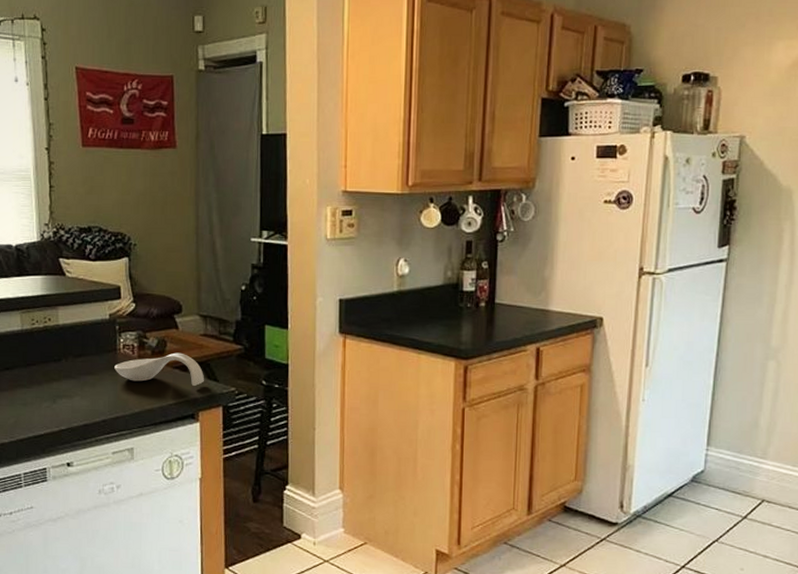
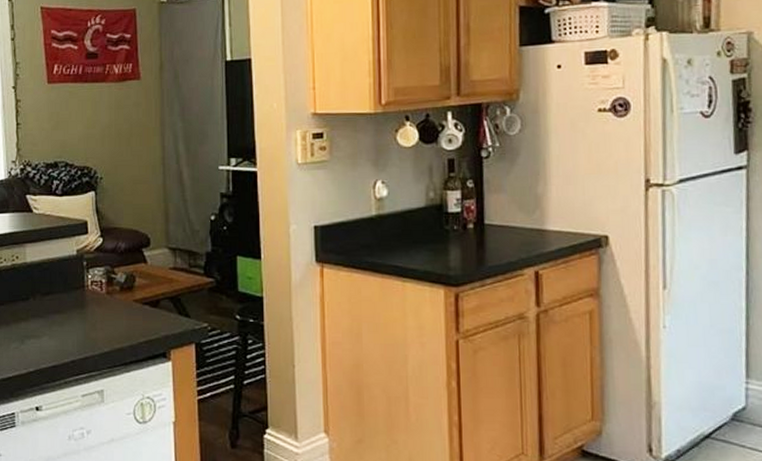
spoon rest: present [114,352,204,386] -> none [83,288,175,322]

